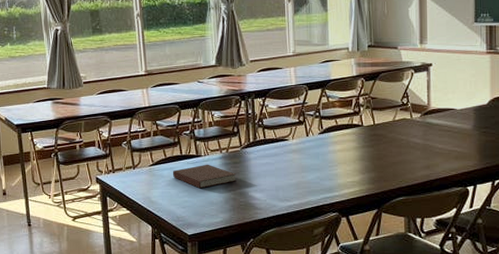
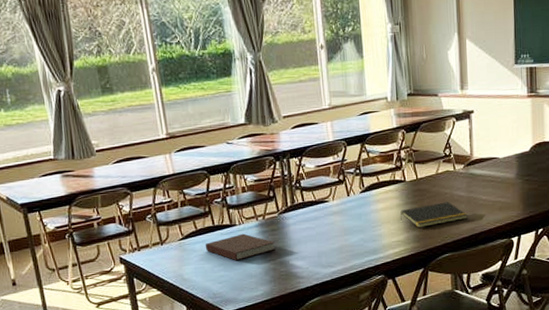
notepad: none [356,148,423,170] -> present [400,201,467,227]

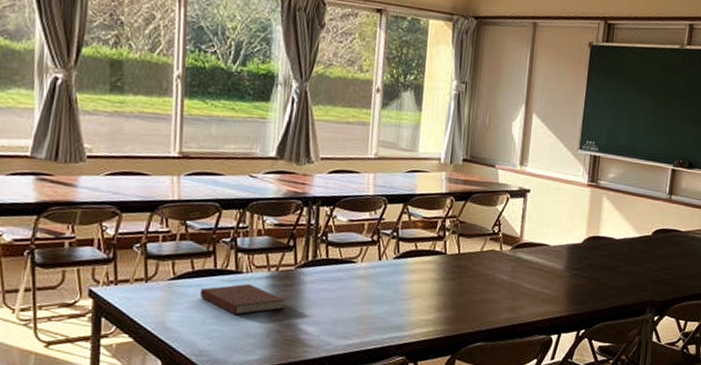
notepad: present [400,201,467,227] -> none [433,284,507,309]

